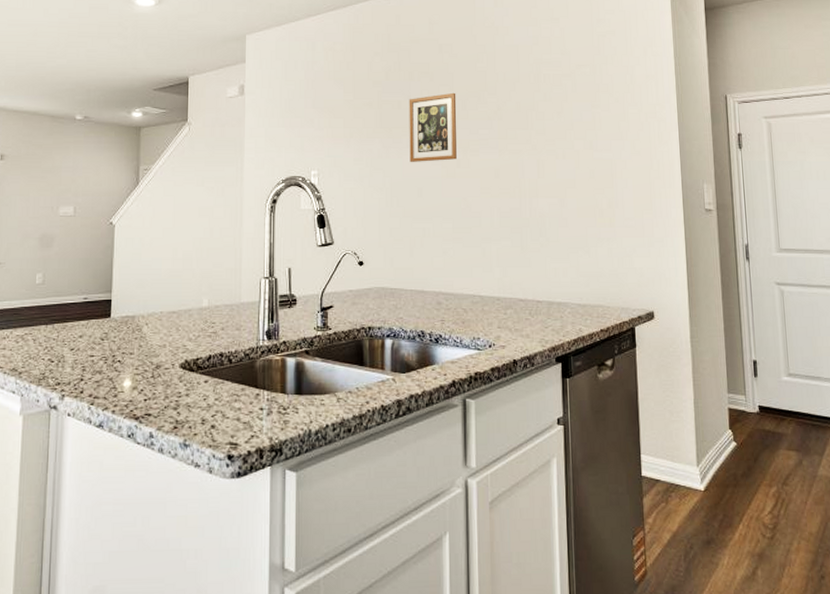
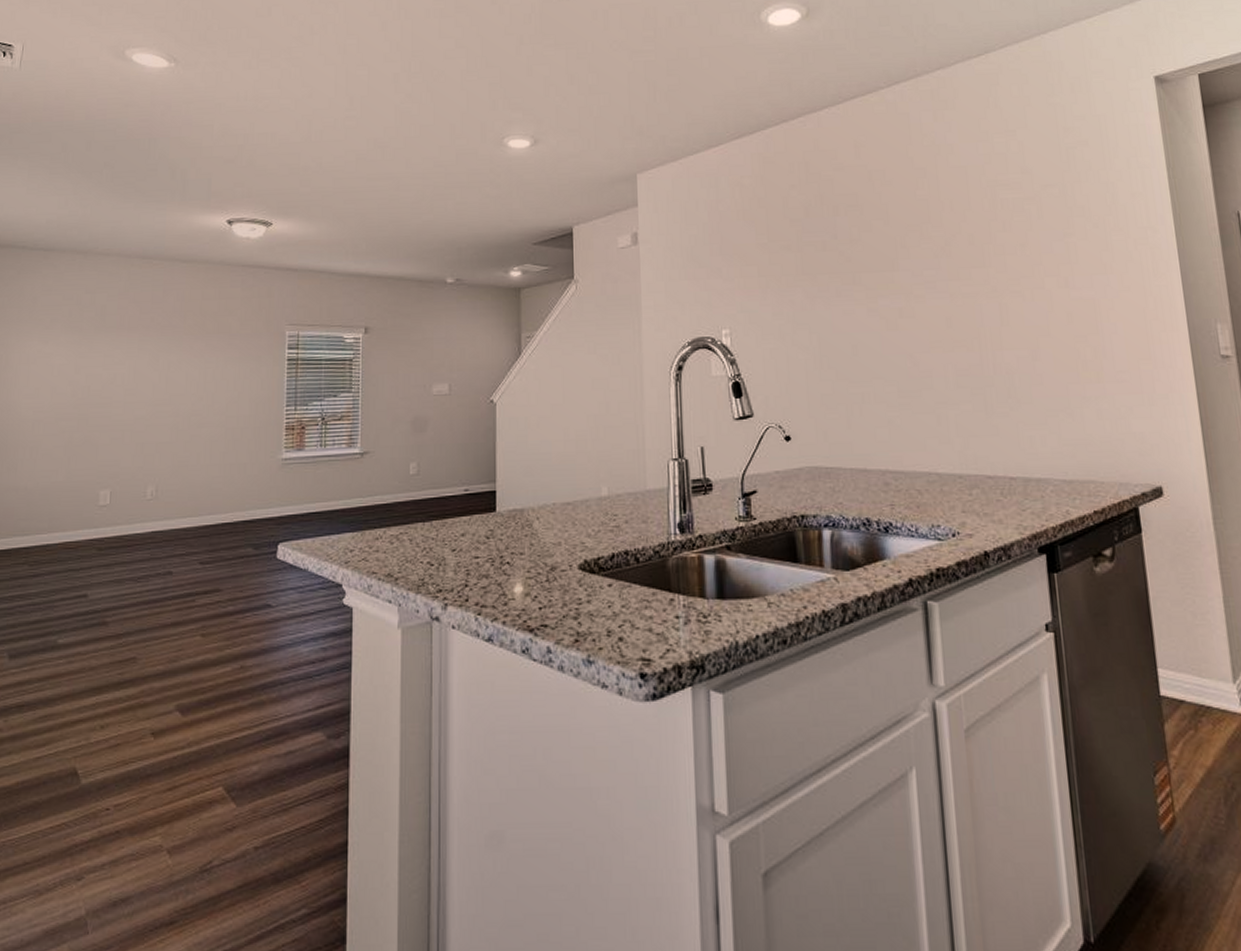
picture frame: present [409,92,457,162] -> none [835,227,898,314]

